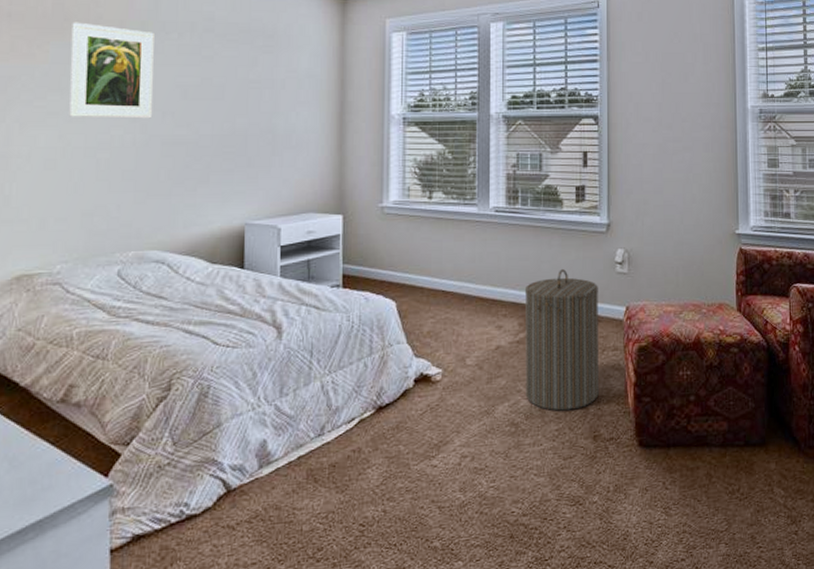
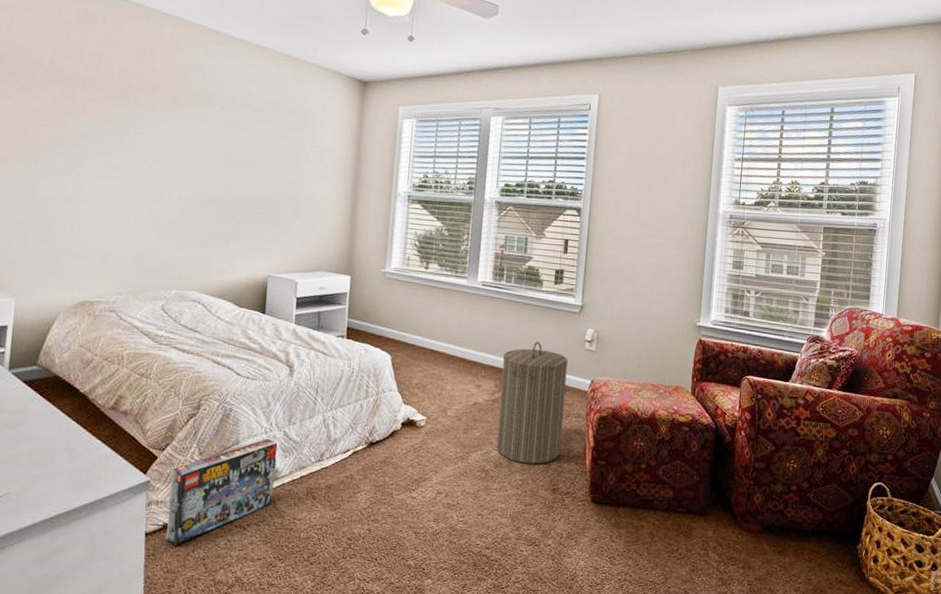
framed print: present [68,22,154,119] -> none [128,89,201,178]
box: none [135,415,268,560] -> present [165,438,278,545]

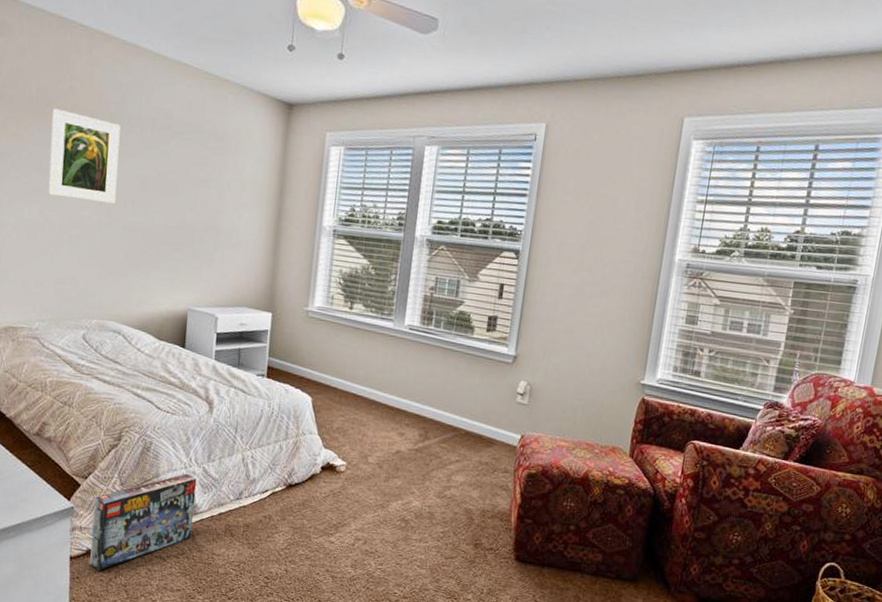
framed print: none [128,89,201,178] -> present [48,108,121,204]
laundry hamper: present [496,342,568,464] -> none [418,391,497,518]

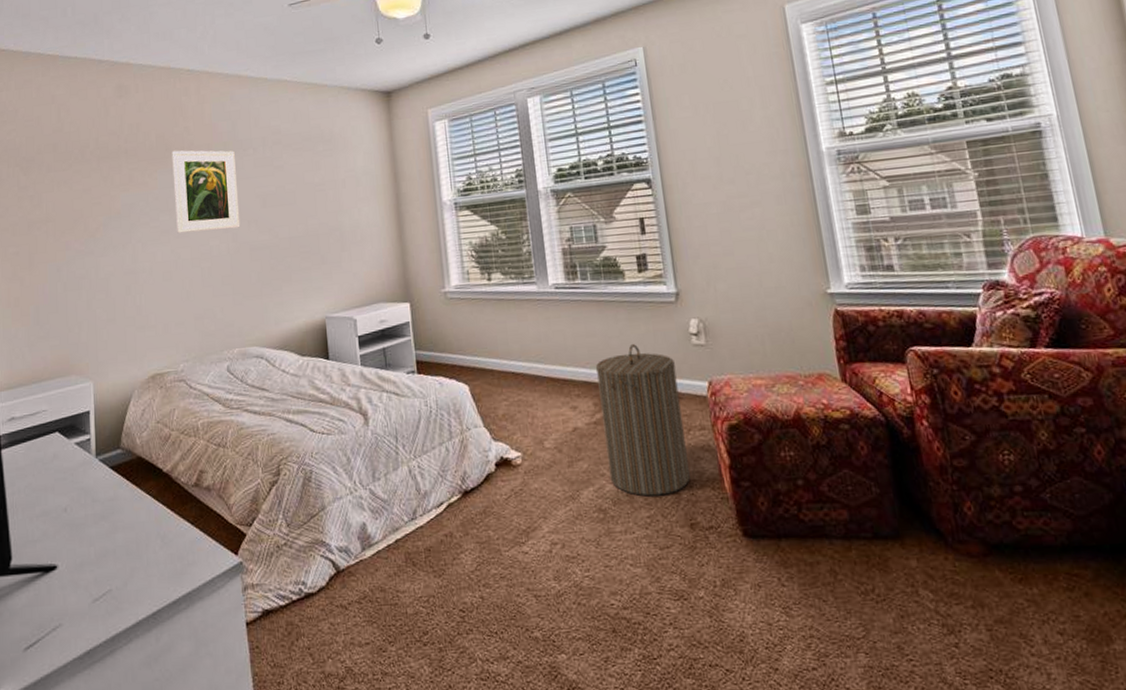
box: present [89,473,197,571] -> none [263,499,370,634]
laundry hamper: none [418,391,497,518] -> present [595,344,690,497]

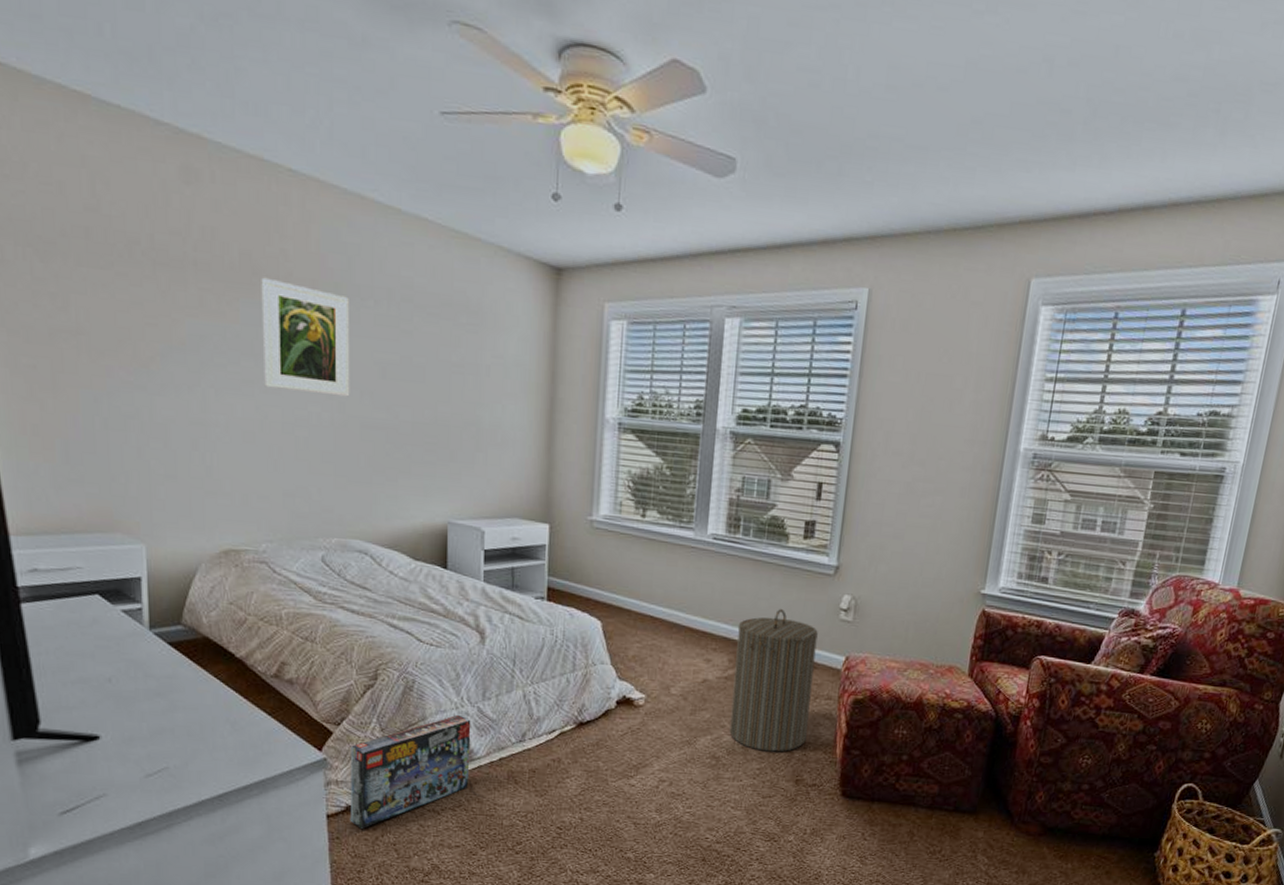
box: none [263,499,370,634] -> present [349,714,471,829]

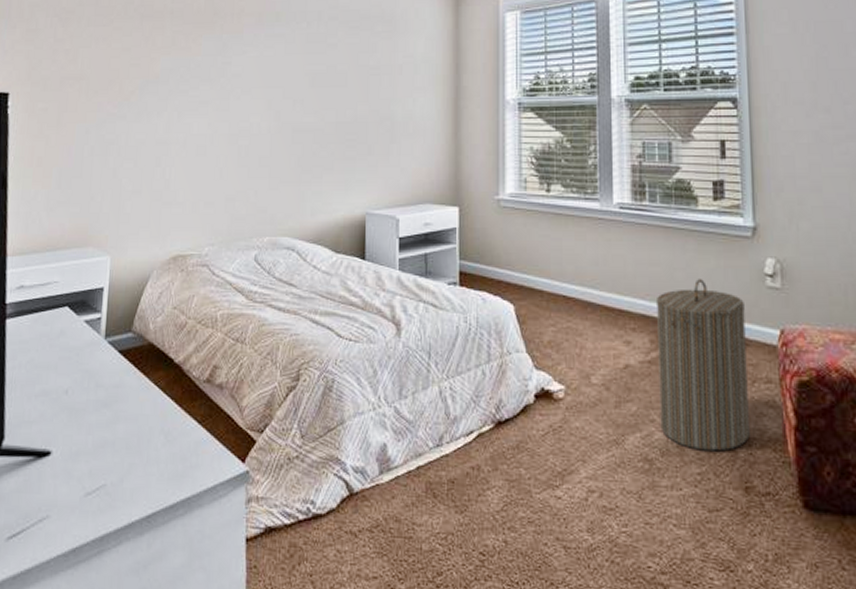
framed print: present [261,277,350,397] -> none [216,16,287,107]
box: present [349,714,471,829] -> none [268,416,388,555]

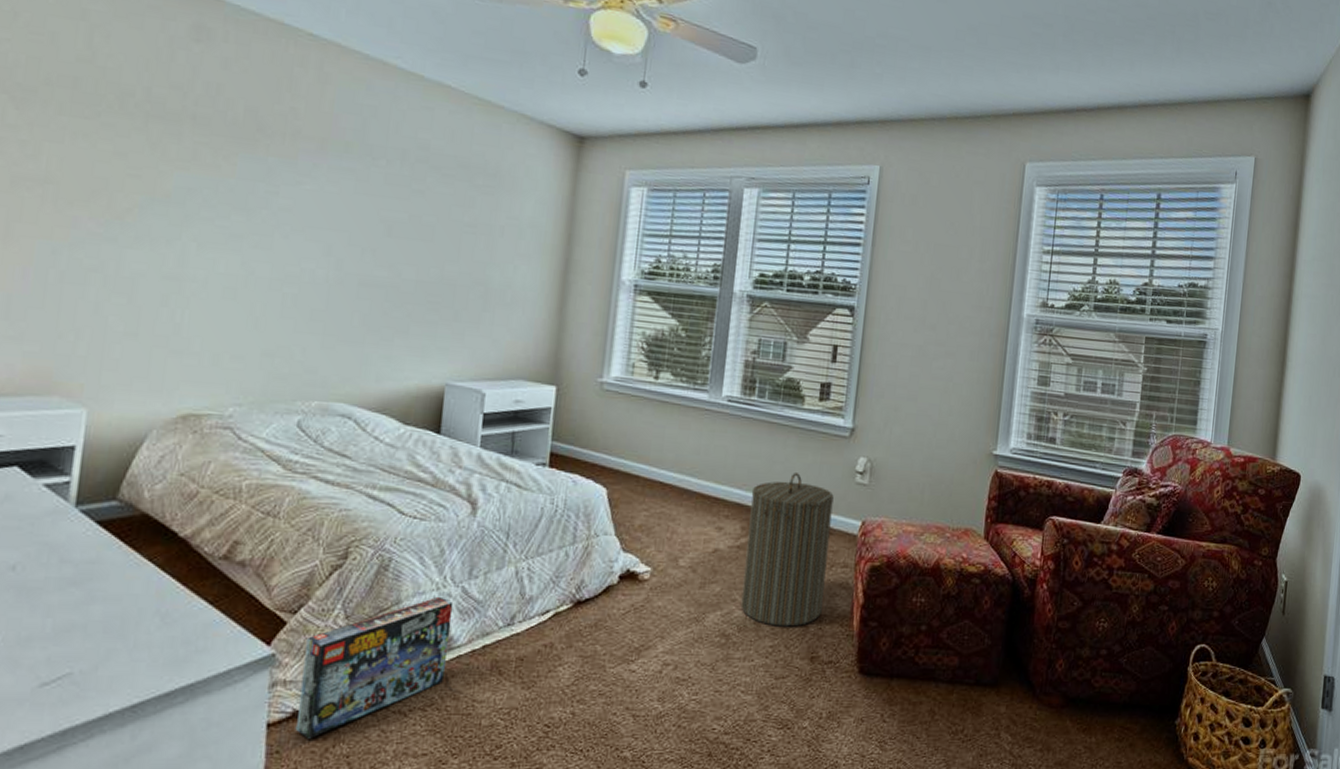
box: none [268,416,388,555] -> present [295,596,454,739]

